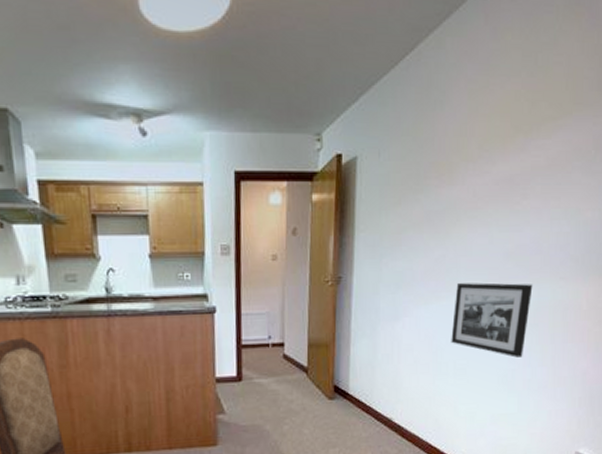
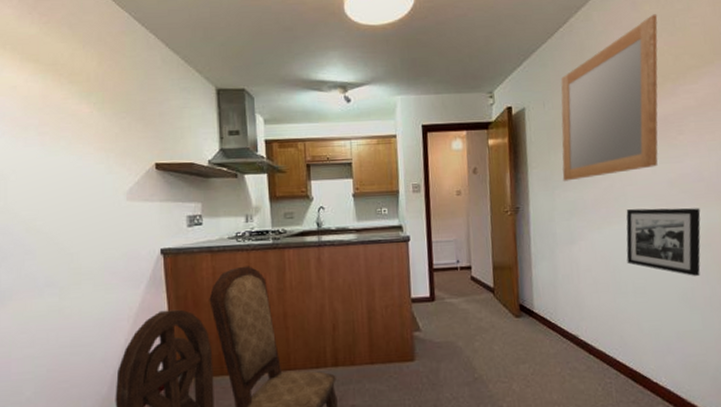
home mirror: none [392,46,519,248] -> present [560,14,658,181]

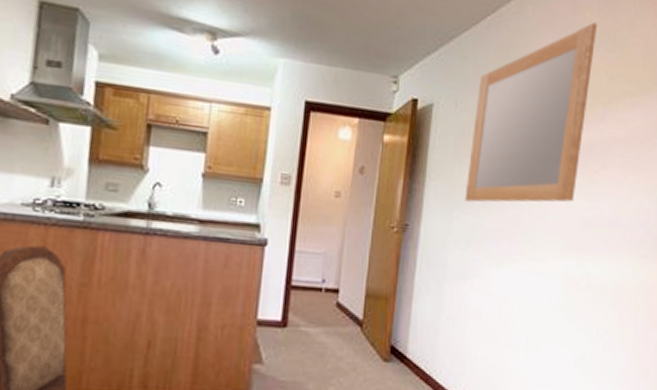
picture frame: present [626,208,701,276] -> none [523,248,612,339]

